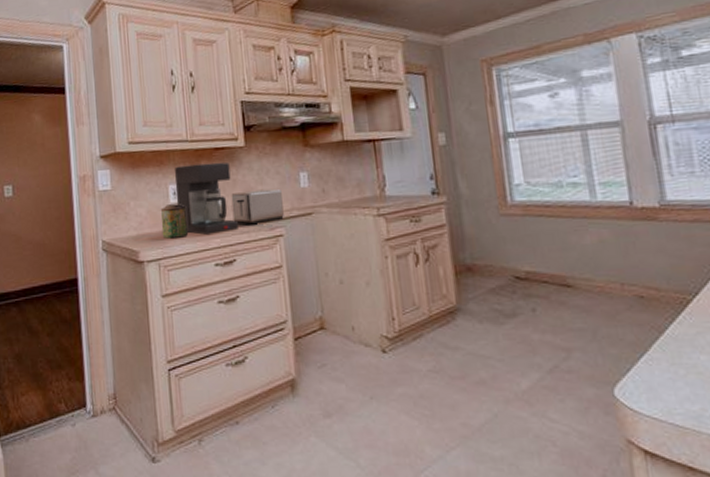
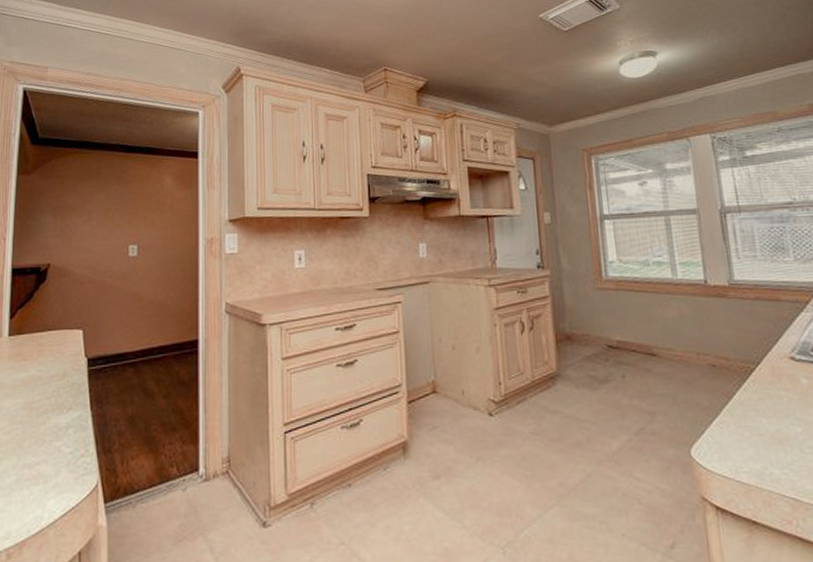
canister: present [160,204,189,240] -> none [285,269,312,304]
coffee maker: present [174,162,238,236] -> none [301,230,359,301]
toaster: present [231,189,284,225] -> none [354,258,403,292]

